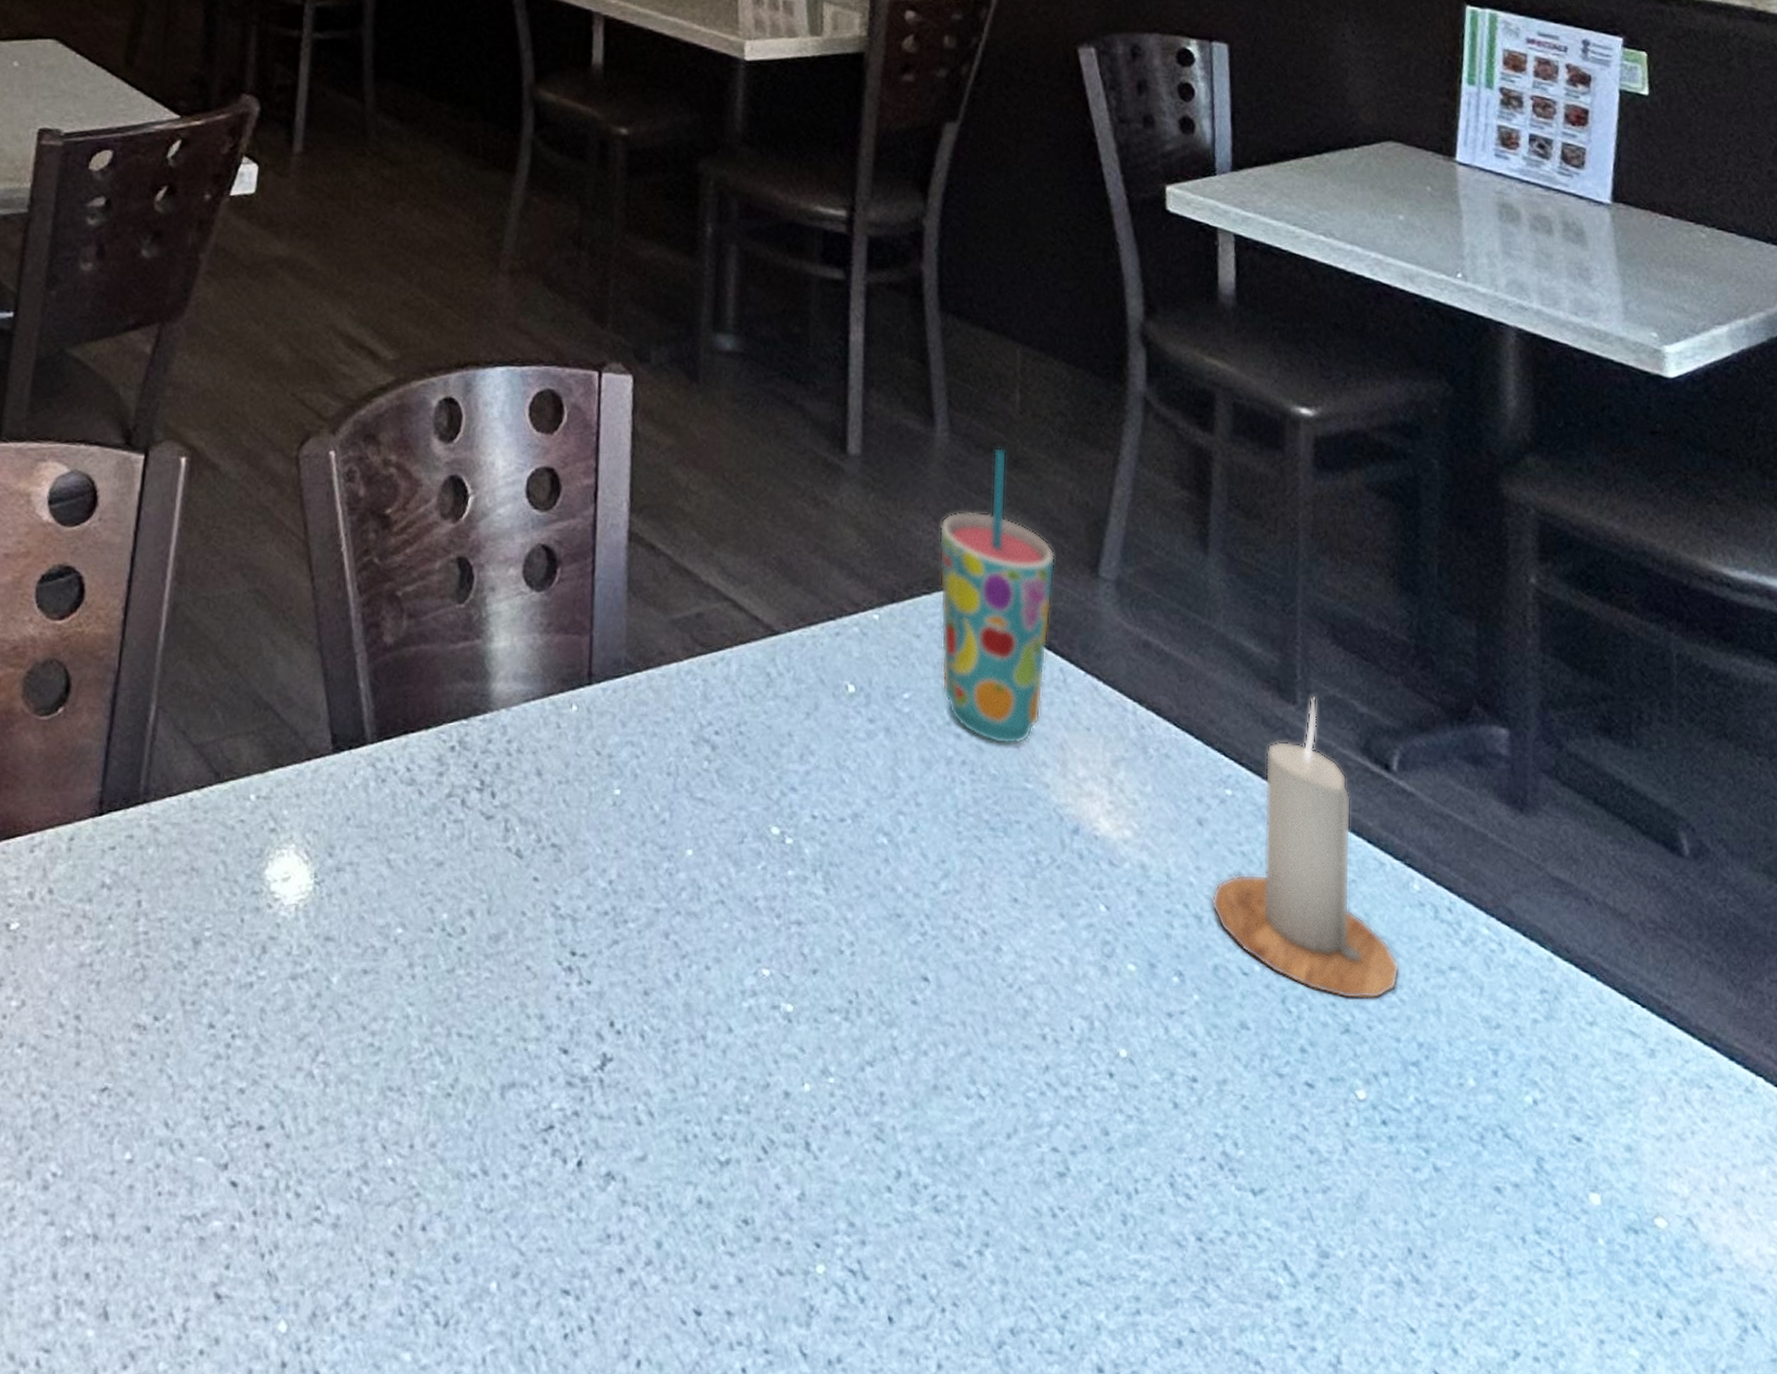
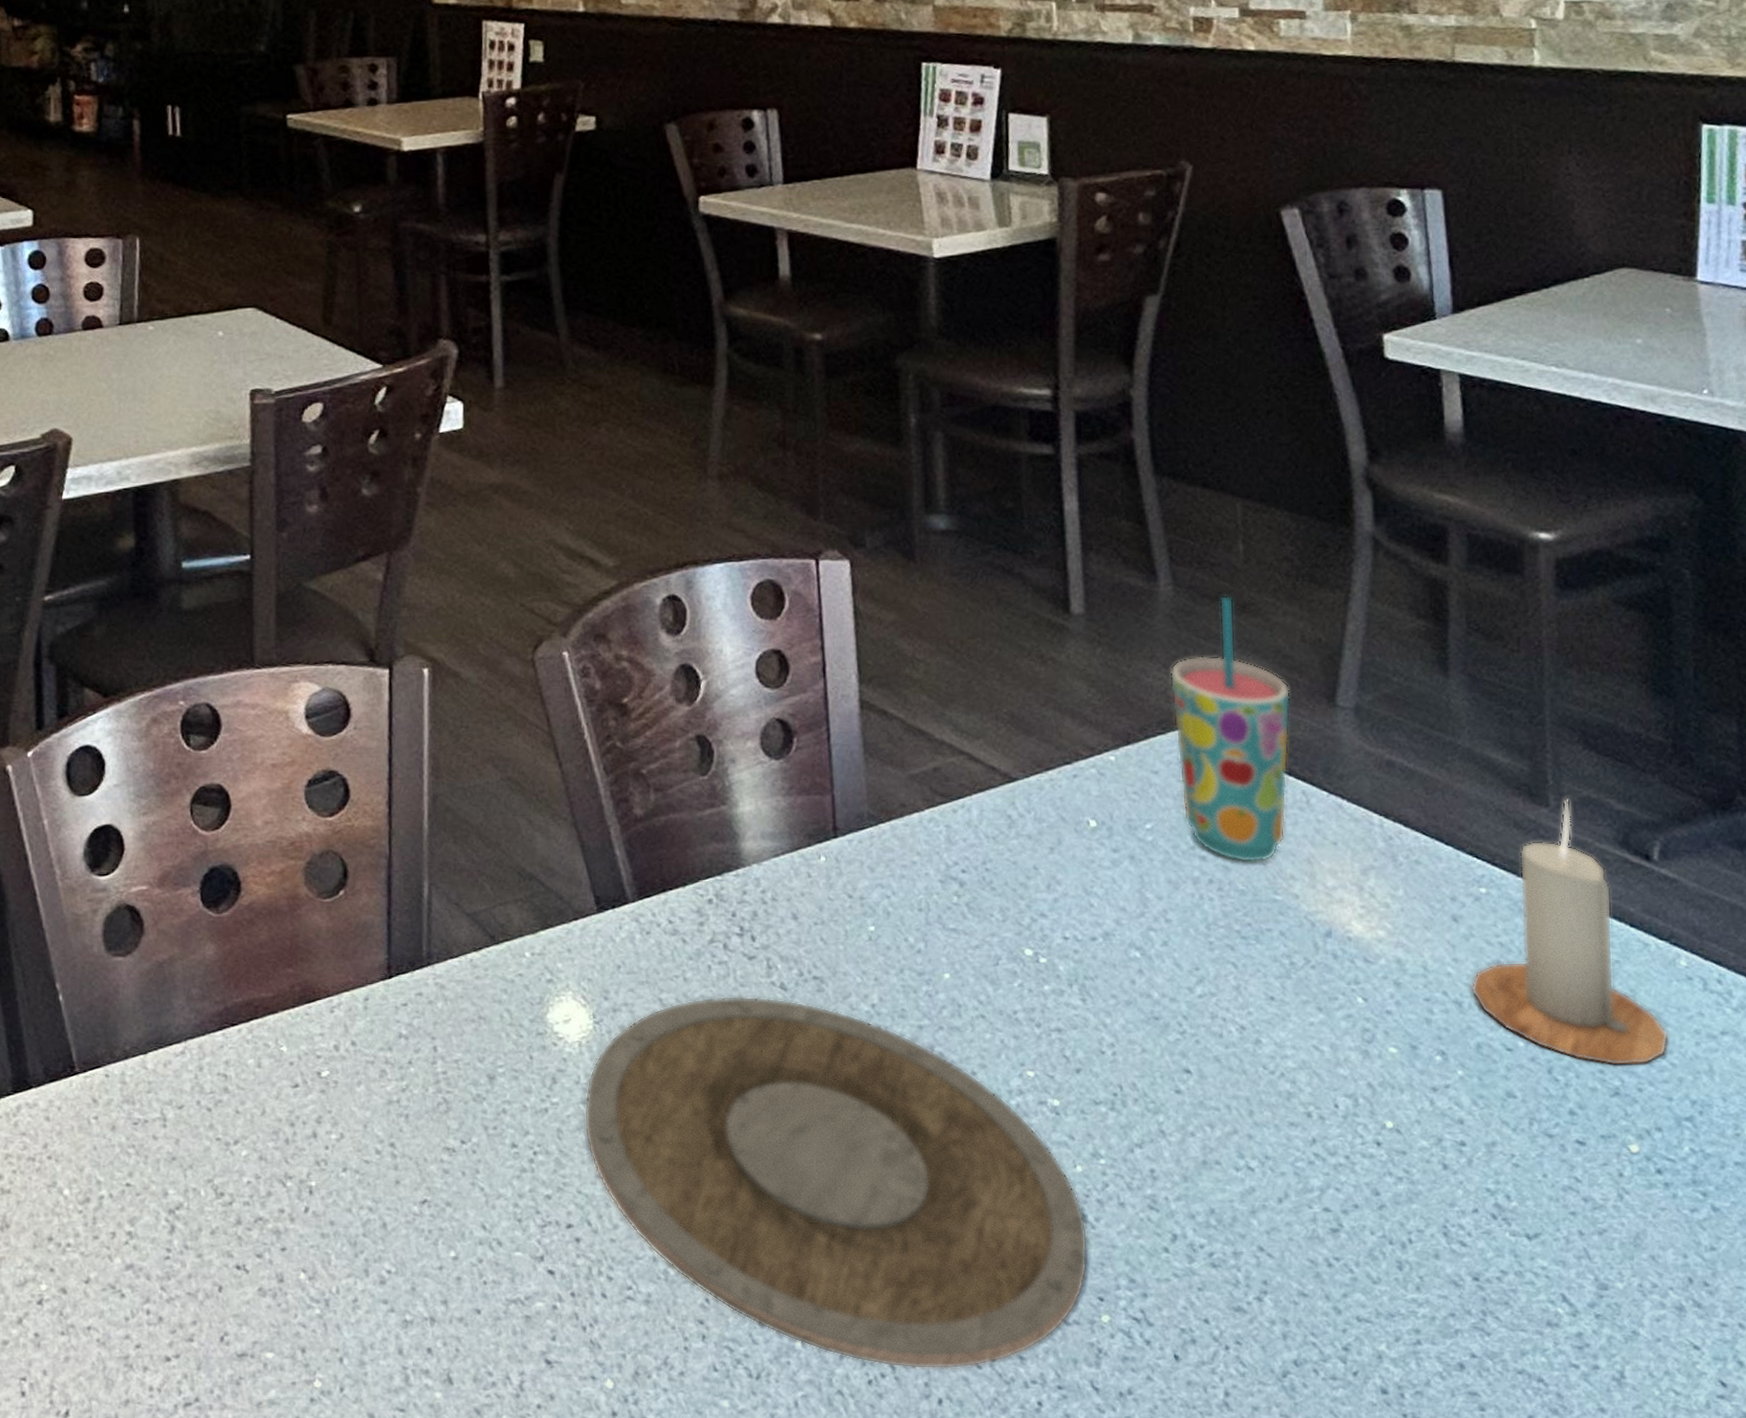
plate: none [289,860,810,1324] -> present [583,995,1089,1370]

